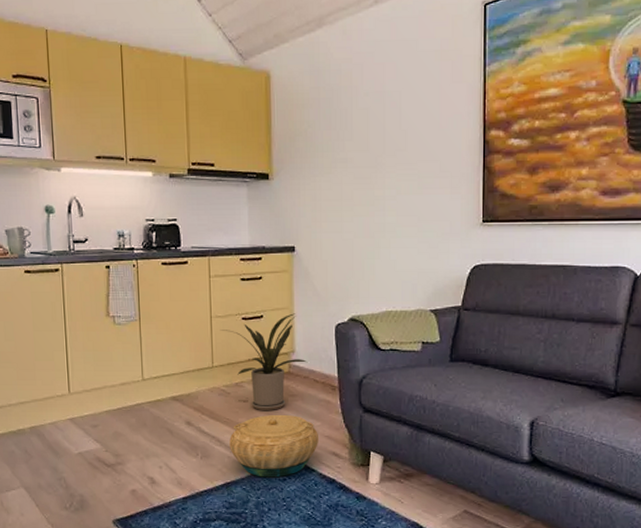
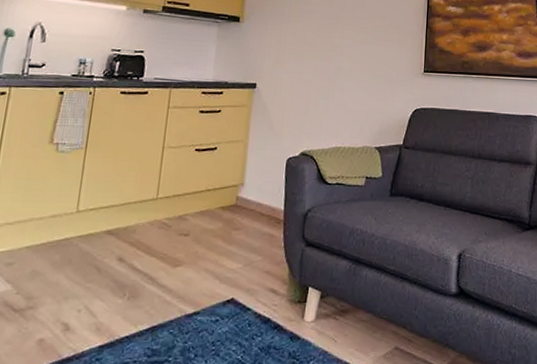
house plant: present [220,313,308,411] -> none [170,146,256,246]
basket: present [229,414,318,478] -> none [162,249,258,319]

